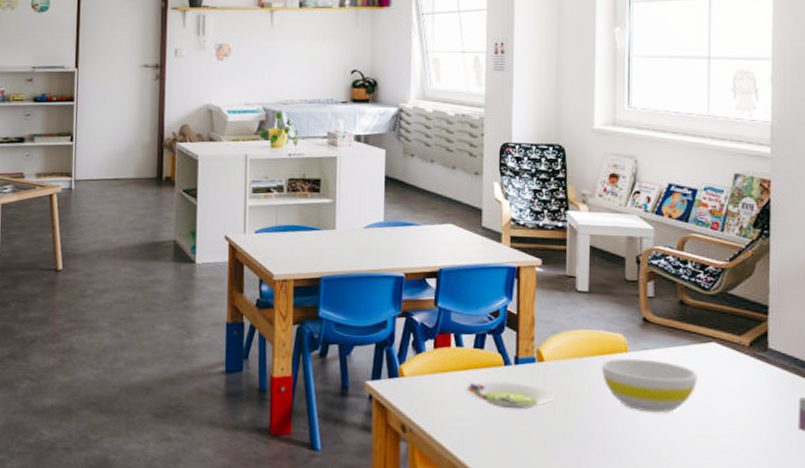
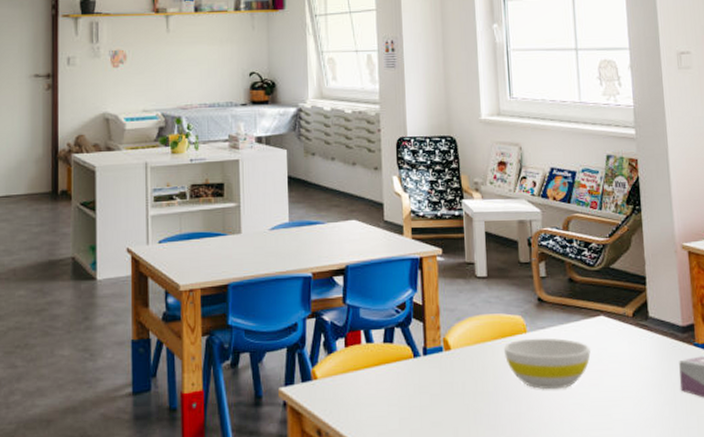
salad plate: present [466,381,554,409] -> none [378,373,463,401]

